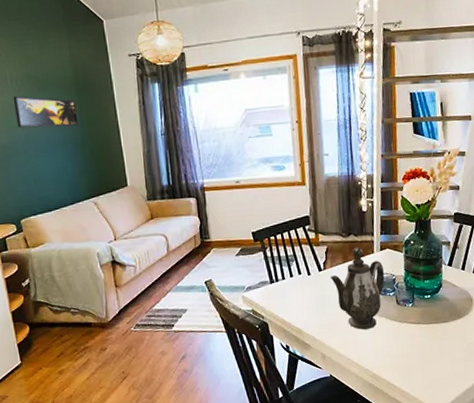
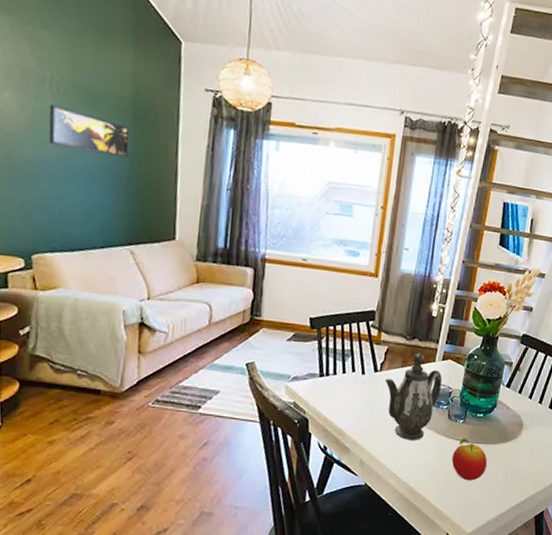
apple: none [408,320,445,361] -> present [451,438,488,481]

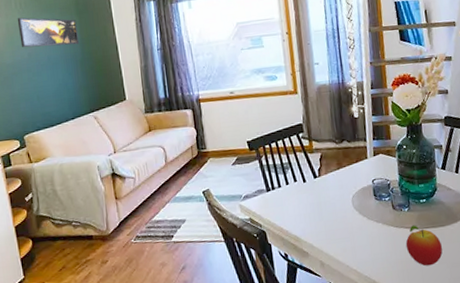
teapot: present [384,353,442,440] -> none [325,153,380,236]

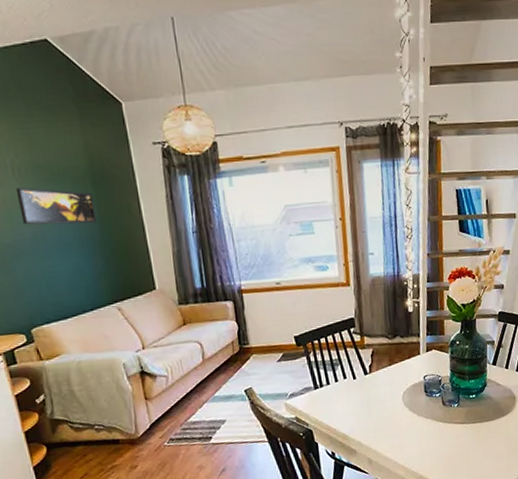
apple: present [405,225,443,266] -> none [453,420,489,460]

